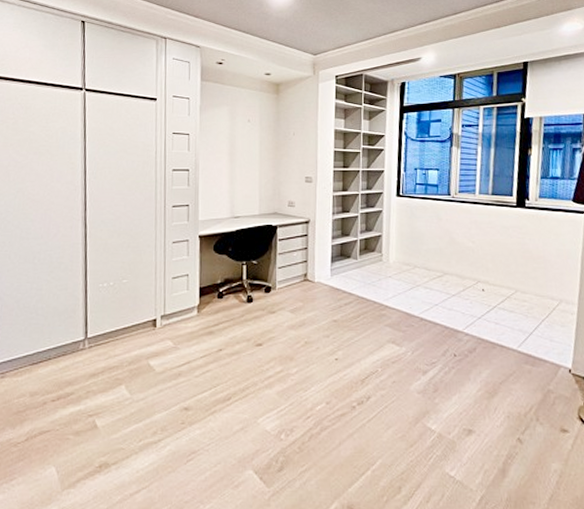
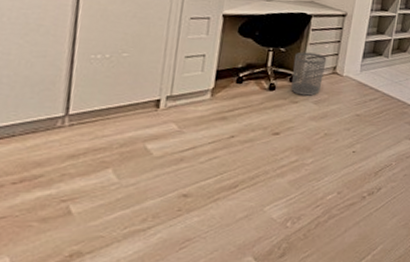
waste bin: none [266,262,297,305] -> present [291,52,327,96]

